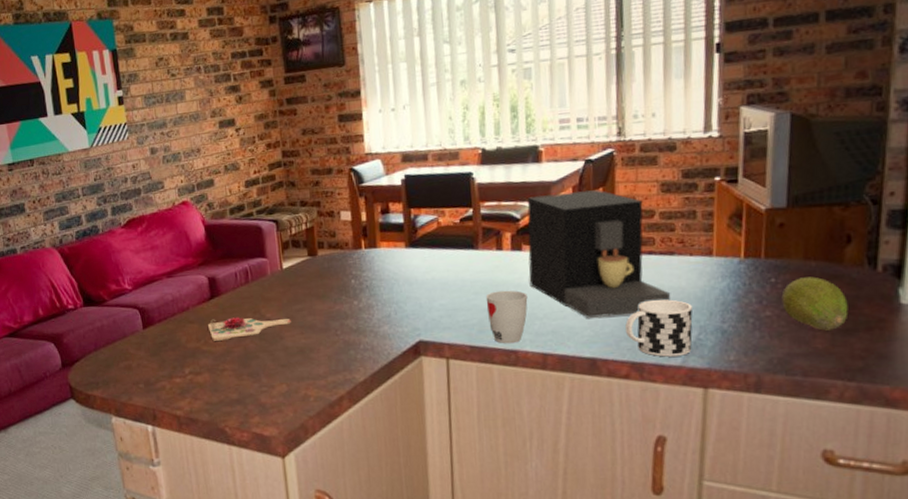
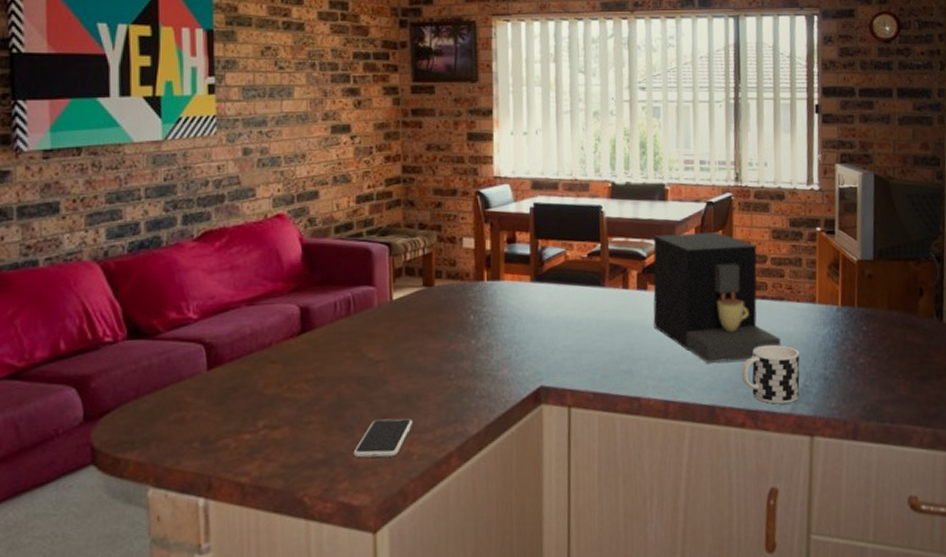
cutting board: present [208,317,291,341] -> none [294,356,397,386]
smartphone: none [261,367,308,399] -> present [353,418,412,458]
cup: present [485,290,528,344] -> none [610,331,652,391]
fruit: present [781,276,849,331] -> none [871,326,924,378]

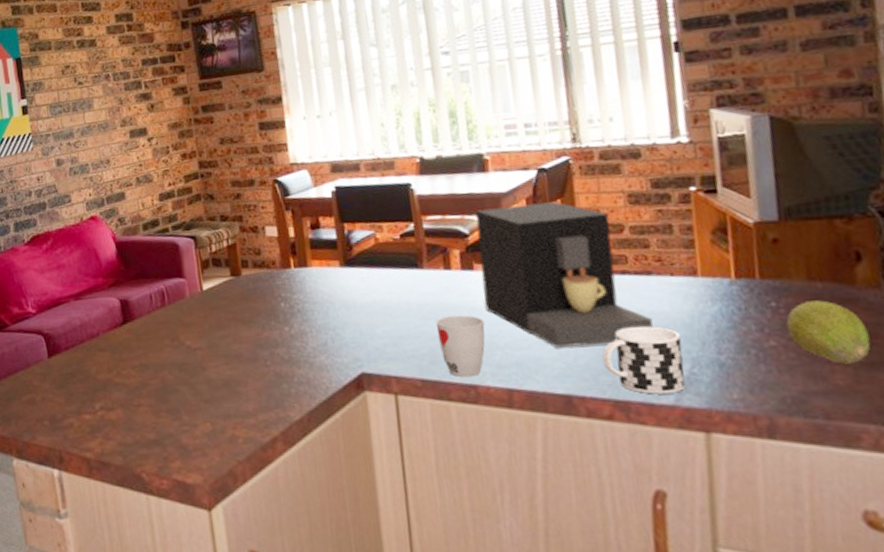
smartphone: present [353,418,412,458] -> none [181,403,235,440]
cup: none [610,331,652,391] -> present [435,315,486,378]
fruit: none [871,326,924,378] -> present [786,300,871,364]

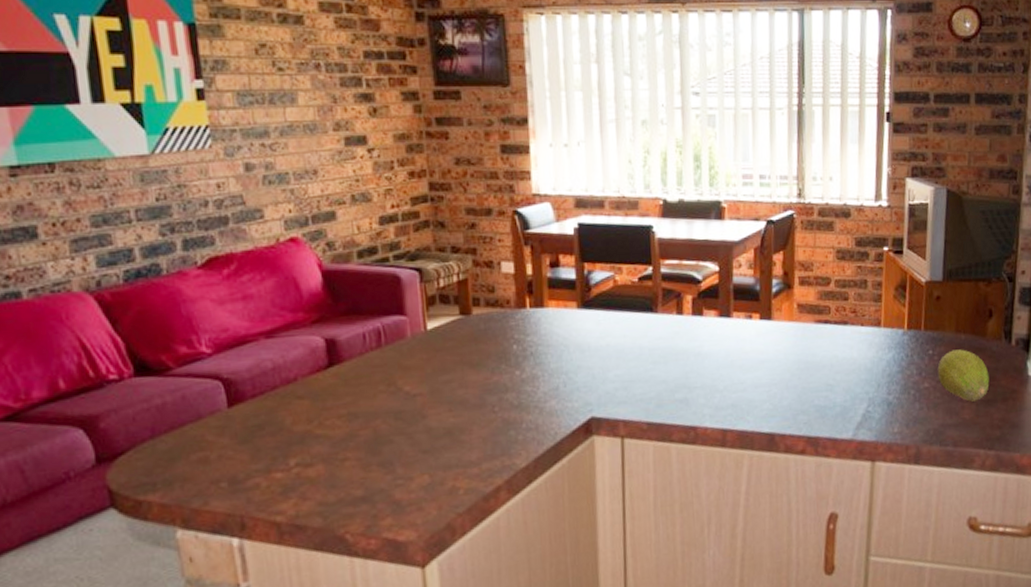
cup: present [435,315,486,378] -> none [664,359,708,420]
coffee maker: present [475,201,653,348] -> none [709,253,844,390]
cup: present [602,326,686,395] -> none [802,370,863,431]

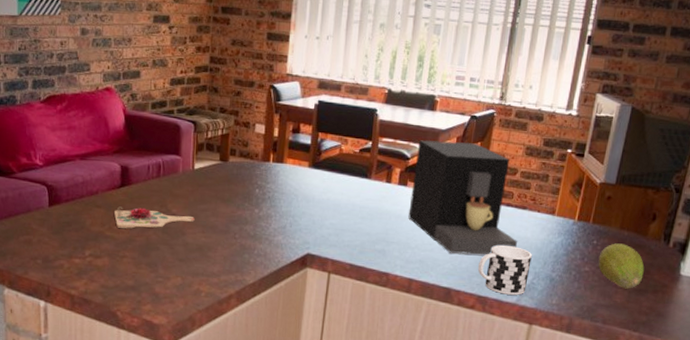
cutting board: none [324,390,437,422] -> present [114,206,195,229]
coffee maker: none [709,253,844,390] -> present [408,140,518,255]
cup: none [802,370,863,431] -> present [478,245,532,295]

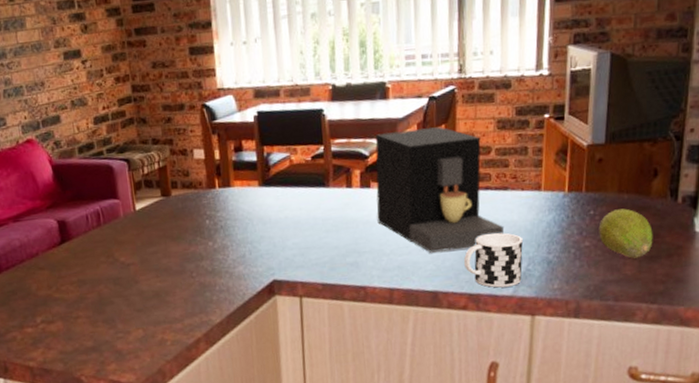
cutting board: present [114,206,195,229] -> none [59,261,146,288]

